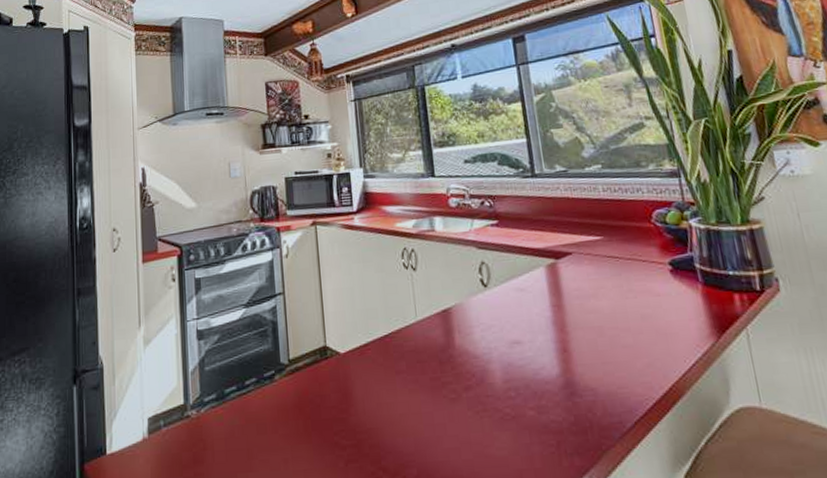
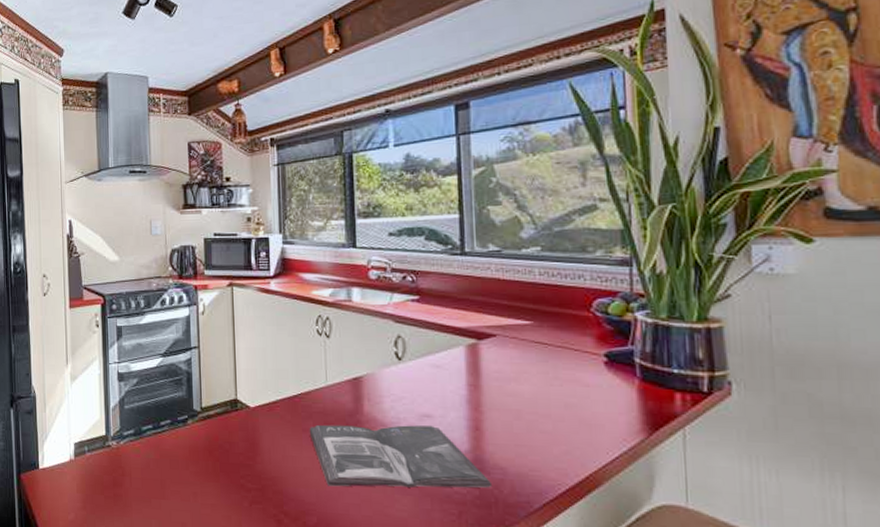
magazine: none [402,353,586,432] -> present [309,424,493,488]

